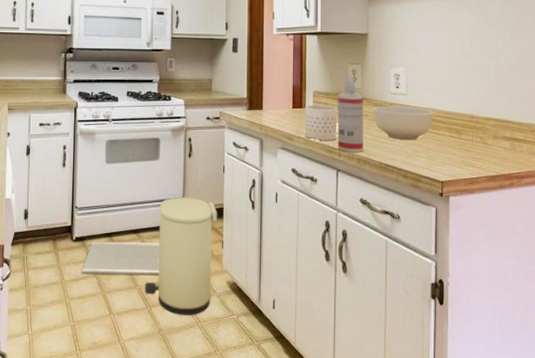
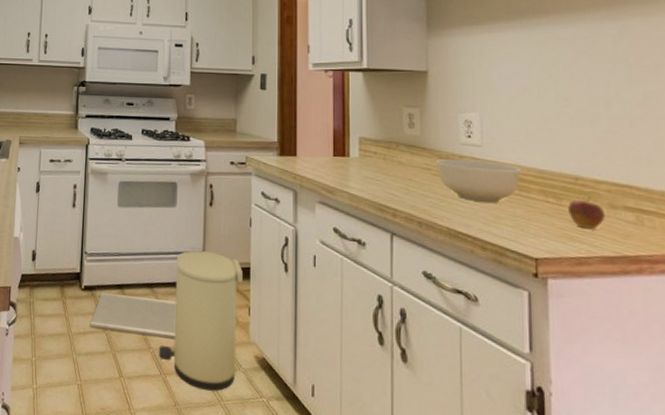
mug: present [305,104,339,141] -> none [349,153,393,198]
spray bottle: present [338,75,363,152] -> none [391,120,425,214]
fruit: none [466,131,490,155] -> present [568,197,605,229]

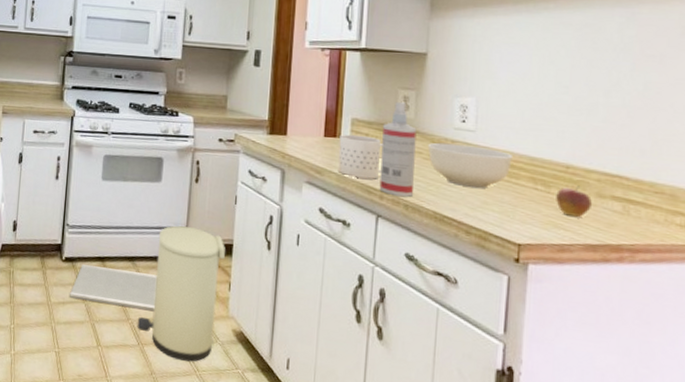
mug: none [349,153,393,198] -> present [337,134,384,180]
spray bottle: none [391,120,425,214] -> present [379,102,417,197]

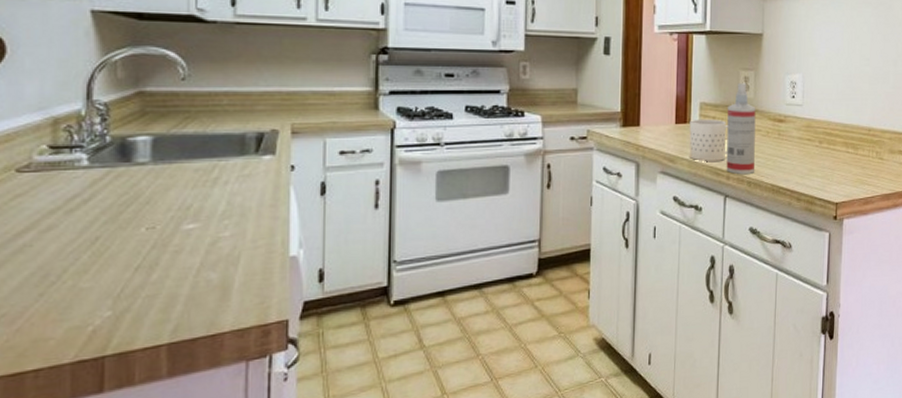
door mat: present [70,264,157,311] -> none [403,299,509,347]
pedal bin: present [137,225,225,362] -> none [488,238,583,385]
bowl: present [427,142,512,188] -> none [765,119,831,157]
fruit: present [556,185,592,217] -> none [862,145,886,172]

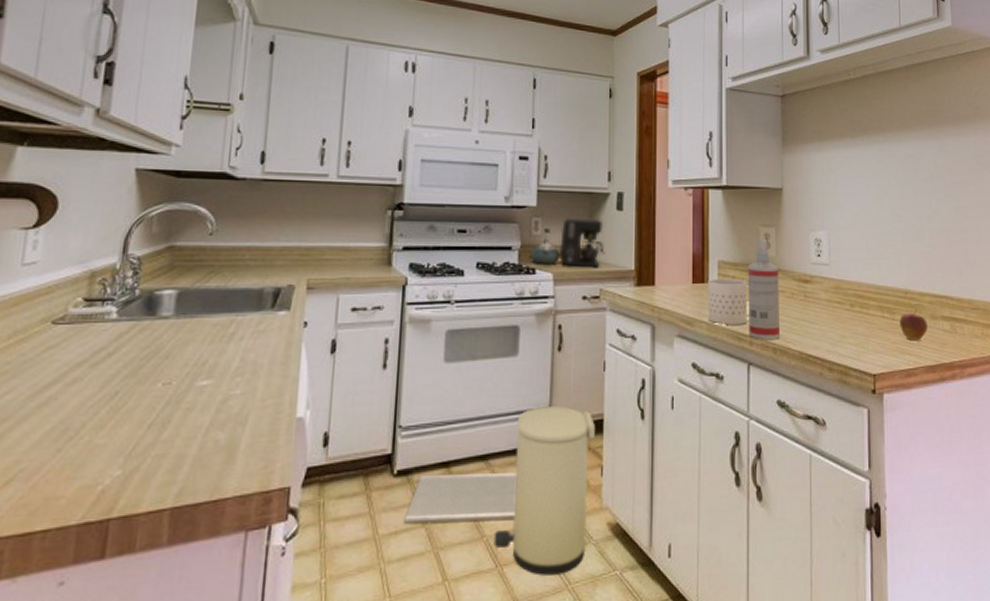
door mat: none [403,299,509,347] -> present [404,473,516,523]
pedal bin: none [488,238,583,385] -> present [493,406,595,575]
kettle: none [519,73,548,107] -> present [530,229,560,264]
coffee maker: none [548,62,591,110] -> present [560,218,603,268]
fruit: none [862,145,886,172] -> present [900,309,928,340]

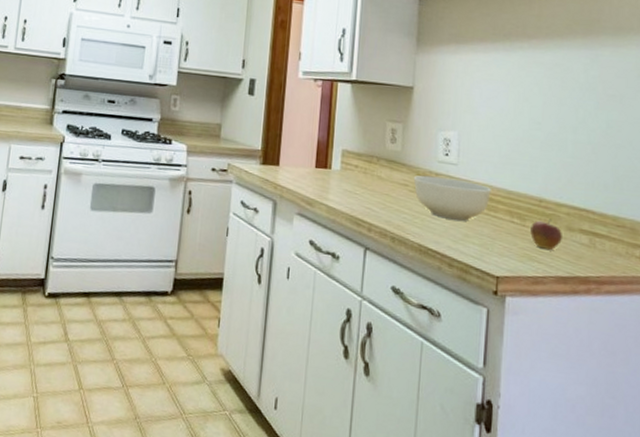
door mat: present [404,473,516,523] -> none [51,300,145,350]
pedal bin: present [493,406,595,575] -> none [122,258,216,404]
kettle: present [530,229,560,264] -> none [168,105,194,138]
coffee maker: present [560,218,603,268] -> none [194,98,234,145]
mug: present [708,278,750,326] -> none [328,165,372,212]
spray bottle: present [748,240,780,339] -> none [367,134,403,229]
bowl: none [789,279,862,322] -> present [413,175,491,221]

